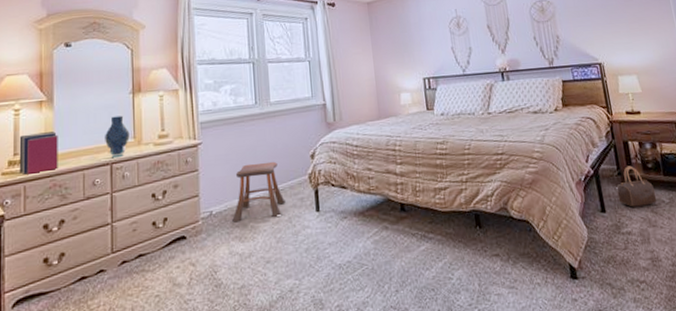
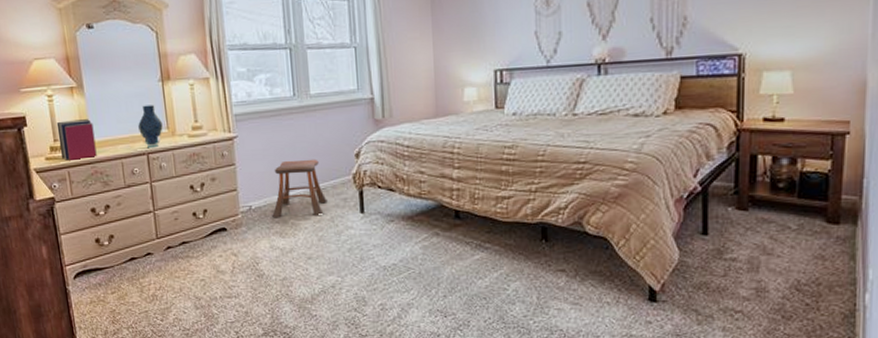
handbag: present [616,166,657,207] -> none [728,184,781,232]

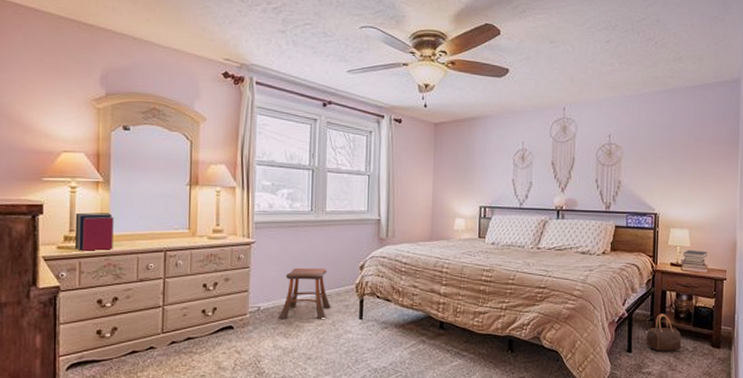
vase: present [137,104,163,149] -> none [159,206,185,246]
handbag: none [728,184,781,232] -> present [646,313,682,351]
books: none [778,97,821,128] -> present [680,250,708,273]

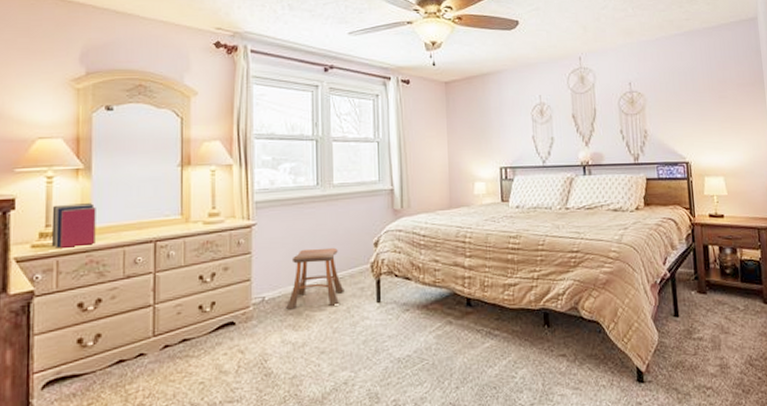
handbag: present [646,313,682,351] -> none [692,270,732,313]
books: present [680,250,708,273] -> none [719,198,750,223]

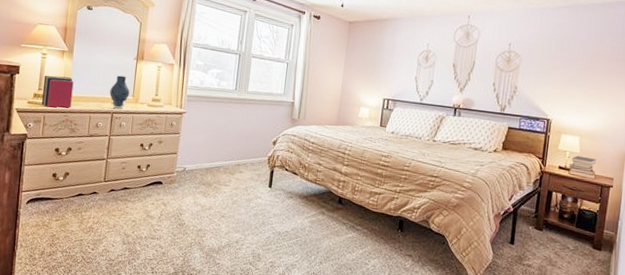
vase: none [147,190,176,236] -> present [109,75,130,110]
stool: present [286,247,344,310] -> none [200,137,246,184]
books: none [719,198,750,223] -> present [568,155,596,179]

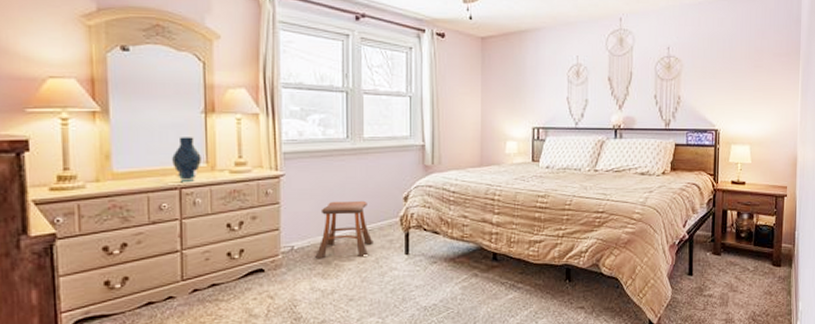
books: present [41,75,74,109] -> none [69,147,118,193]
stool: none [200,137,246,184] -> present [315,200,373,259]
books: present [568,155,596,179] -> none [741,166,769,190]

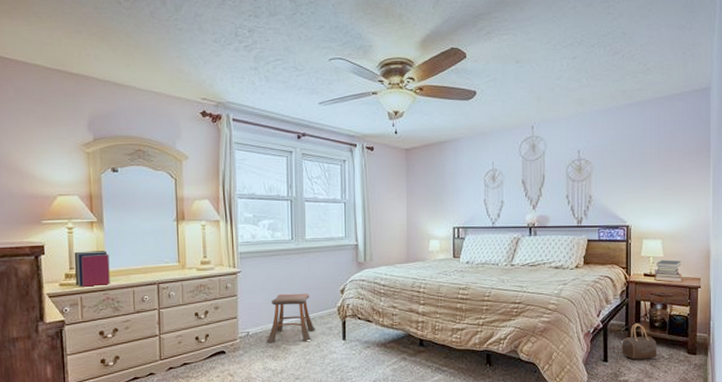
books: none [69,147,118,193] -> present [74,251,110,288]
vase: present [171,137,201,183] -> none [151,241,174,279]
handbag: none [707,234,743,273] -> present [621,323,657,360]
books: none [741,166,769,190] -> present [654,260,682,282]

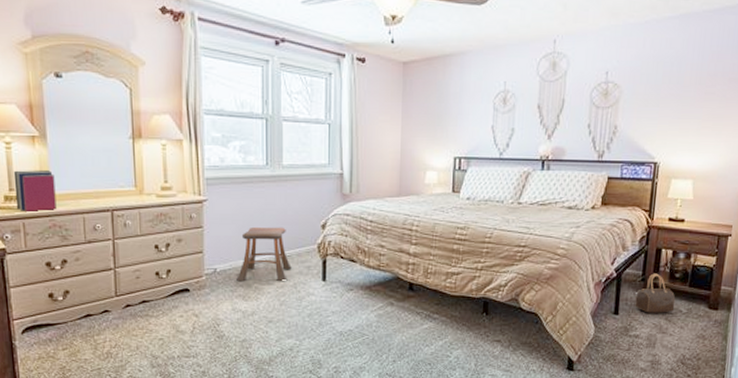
books: present [654,260,682,282] -> none [680,203,712,229]

